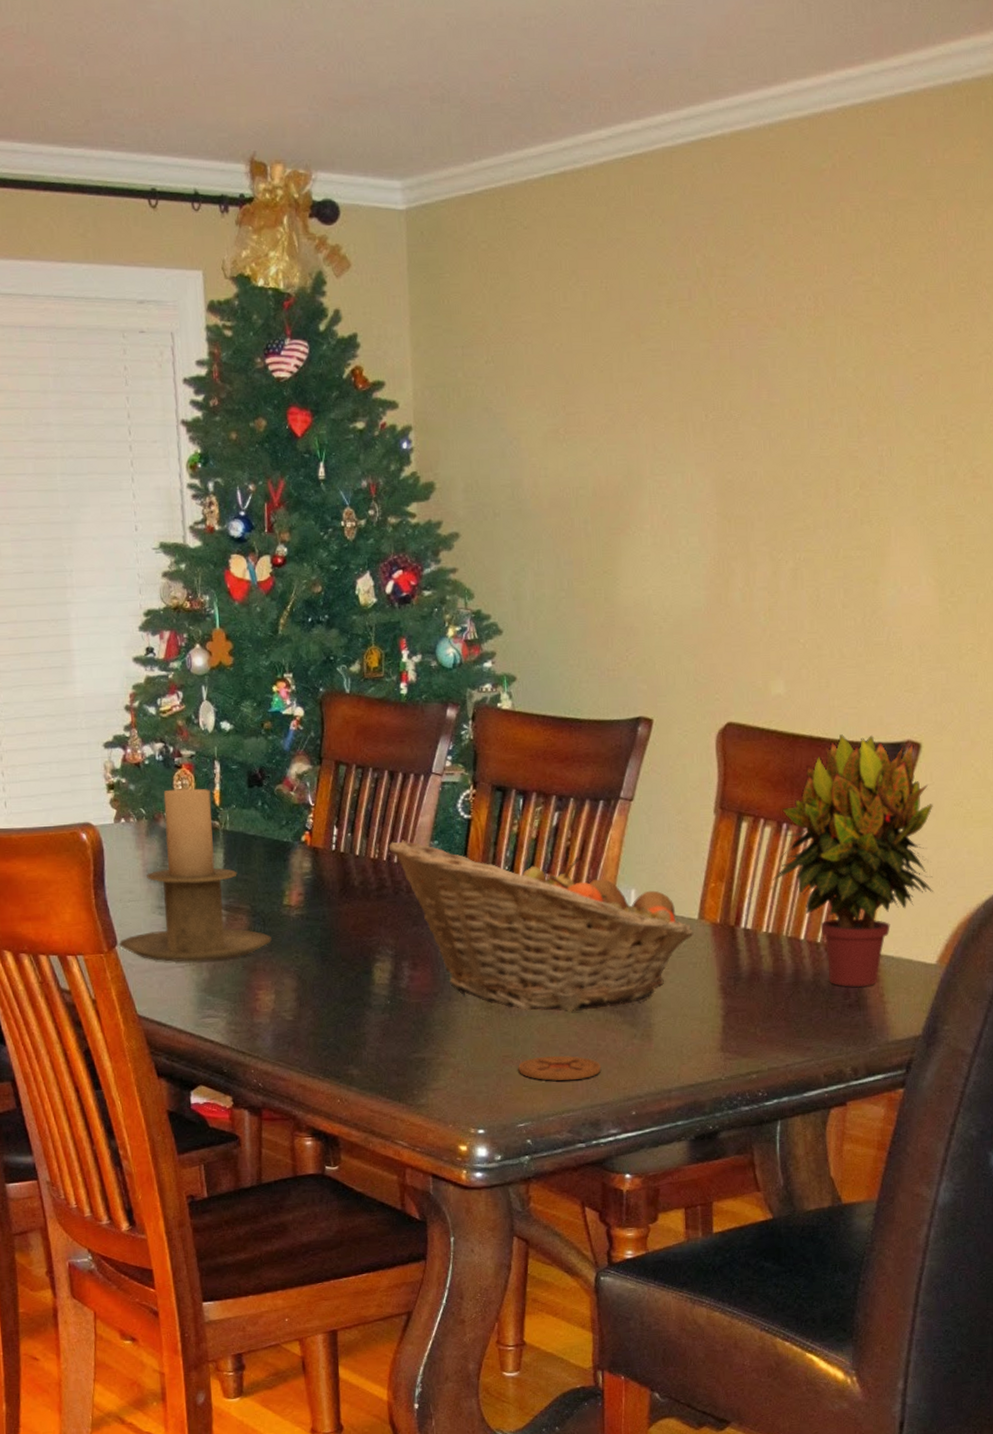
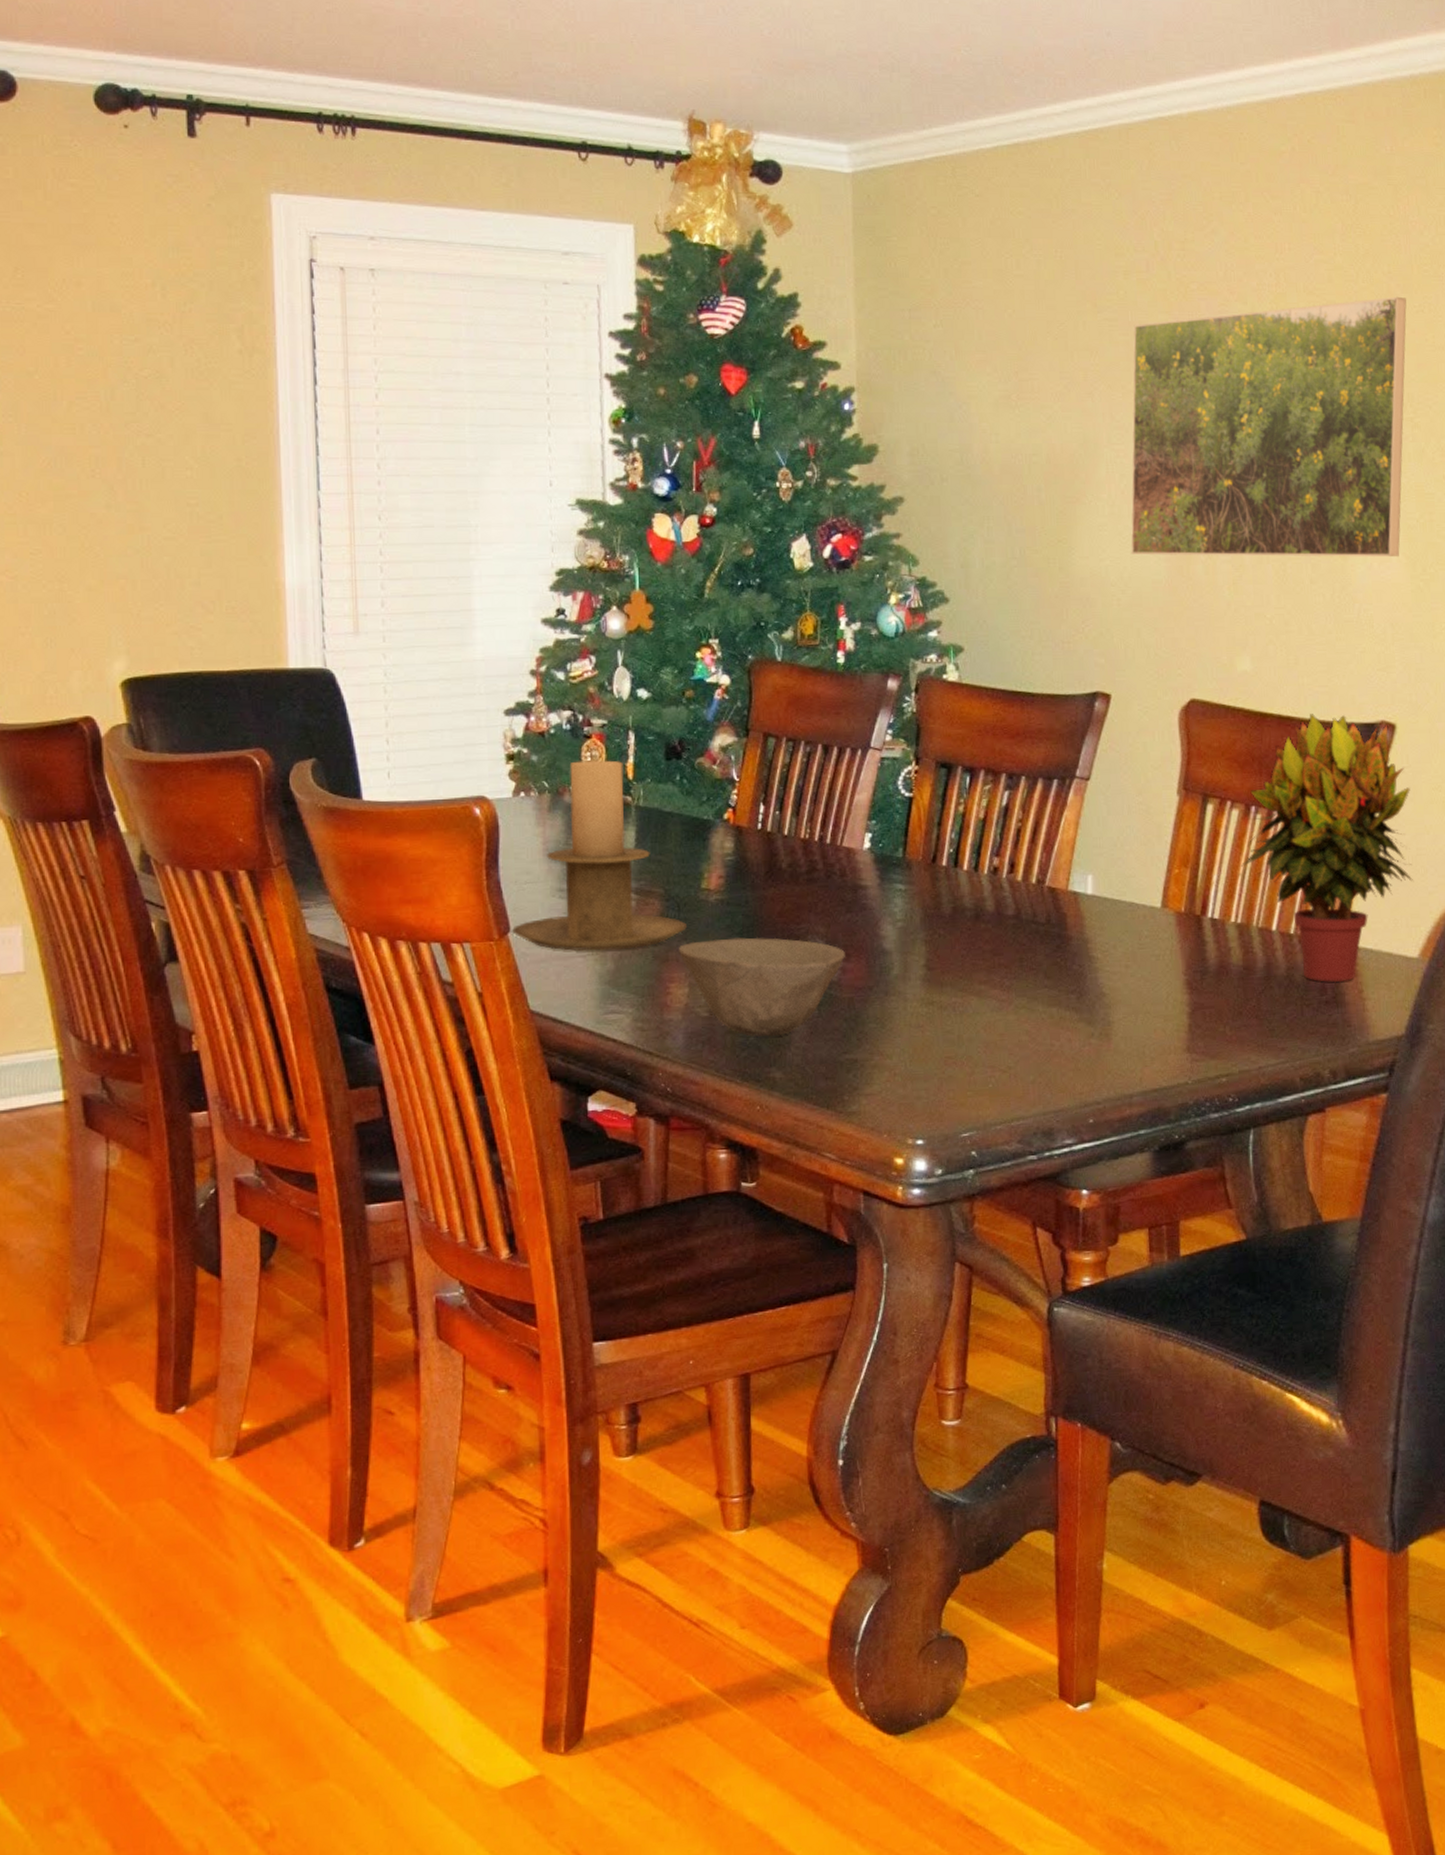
bowl: none [265,949,413,1038] -> present [679,937,845,1037]
fruit basket: present [388,840,694,1012] -> none [821,819,1156,1008]
coaster: present [518,1055,602,1081] -> none [962,1057,1055,1085]
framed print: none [672,316,943,584] -> present [1131,296,1407,558]

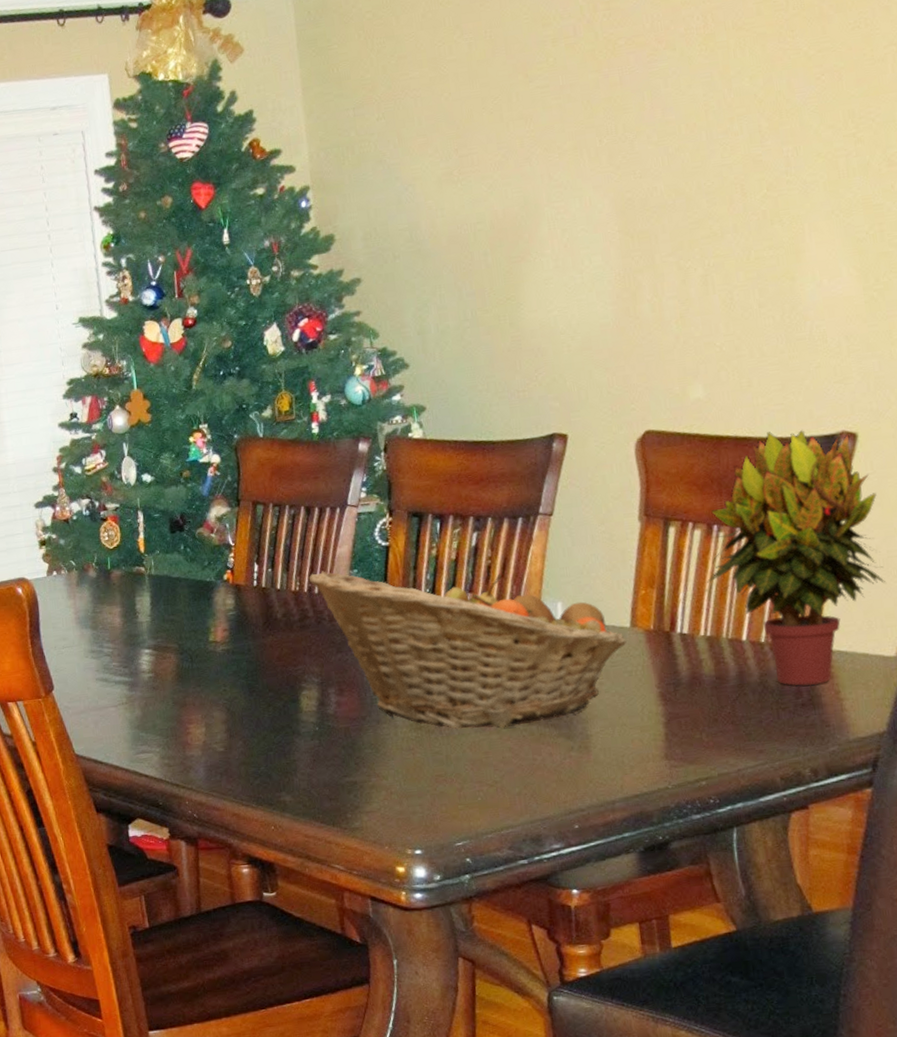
candle holder: present [511,759,687,951] -> none [54,537,200,702]
bowl: present [679,937,845,1037] -> none [194,679,339,766]
fruit basket: none [821,819,1156,1008] -> present [308,571,627,729]
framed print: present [1131,296,1407,558] -> none [565,16,850,303]

